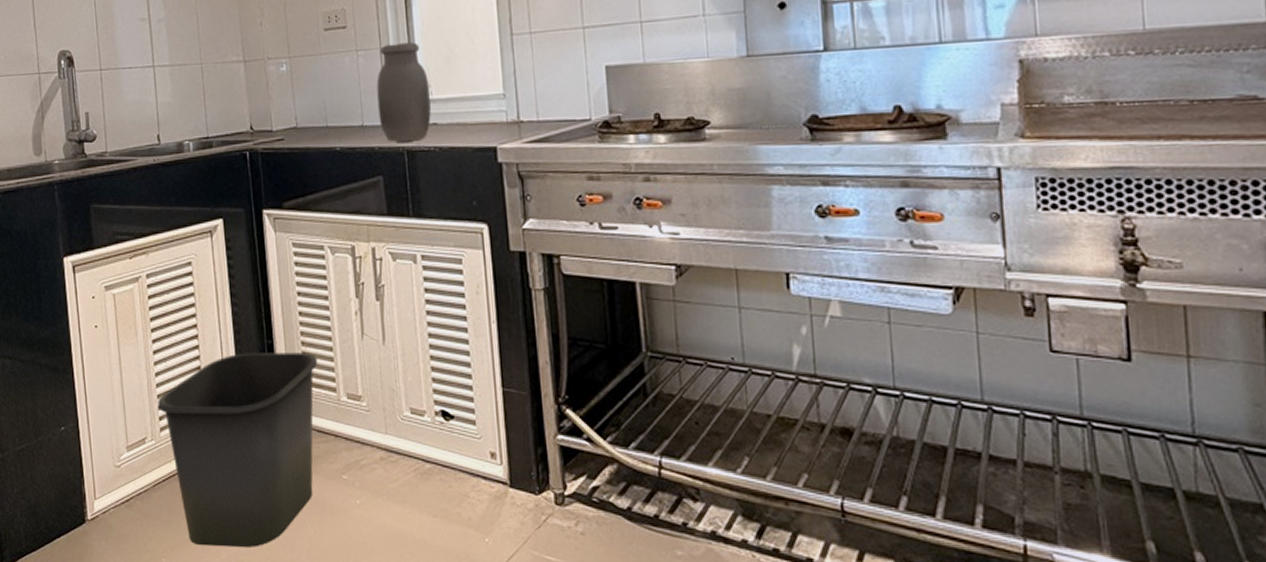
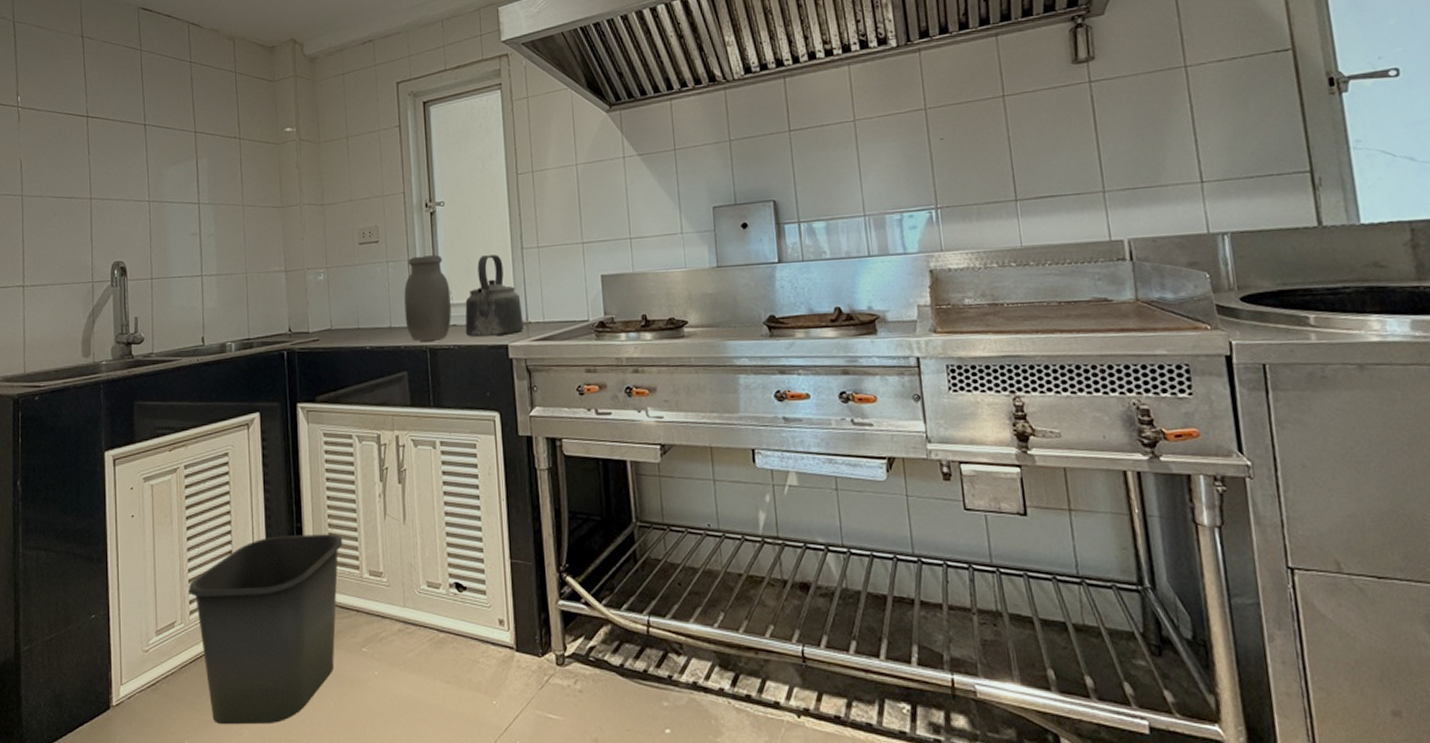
kettle: none [446,42,515,139] -> present [465,254,524,338]

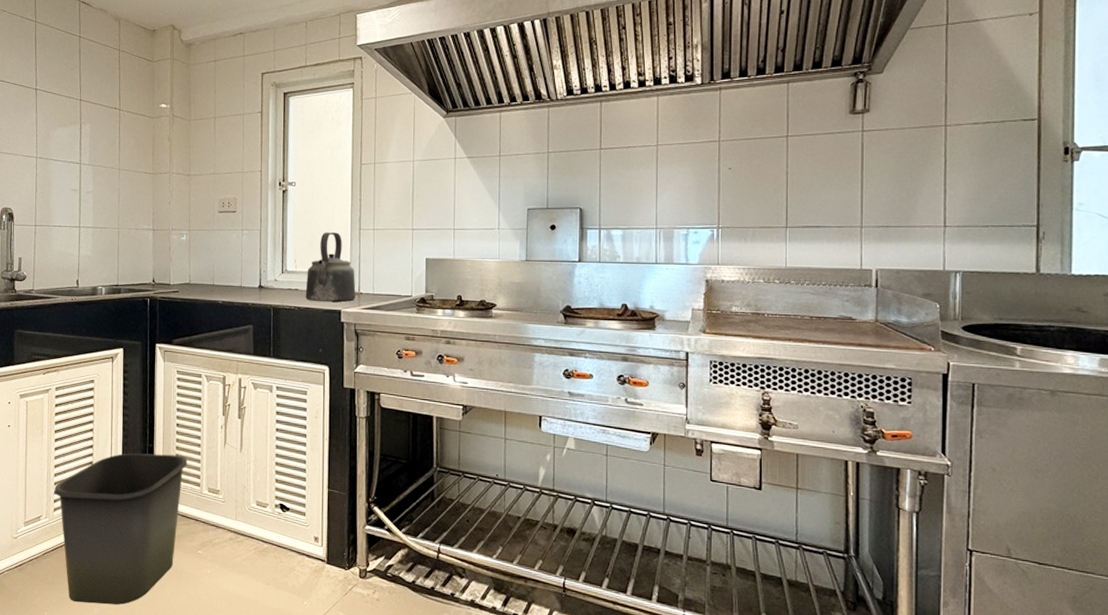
jar: present [404,255,452,342] -> none [254,227,295,301]

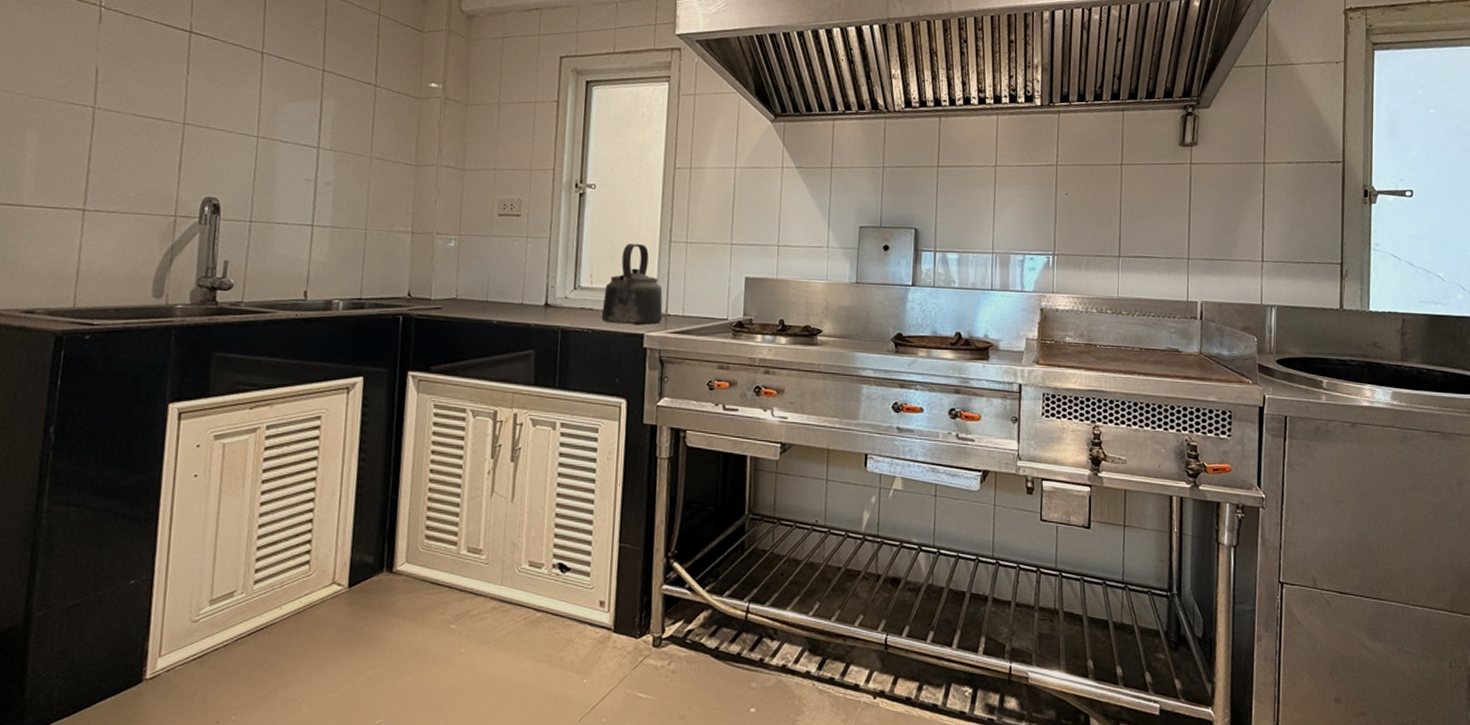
waste bin: present [54,453,188,605] -> none [256,506,443,699]

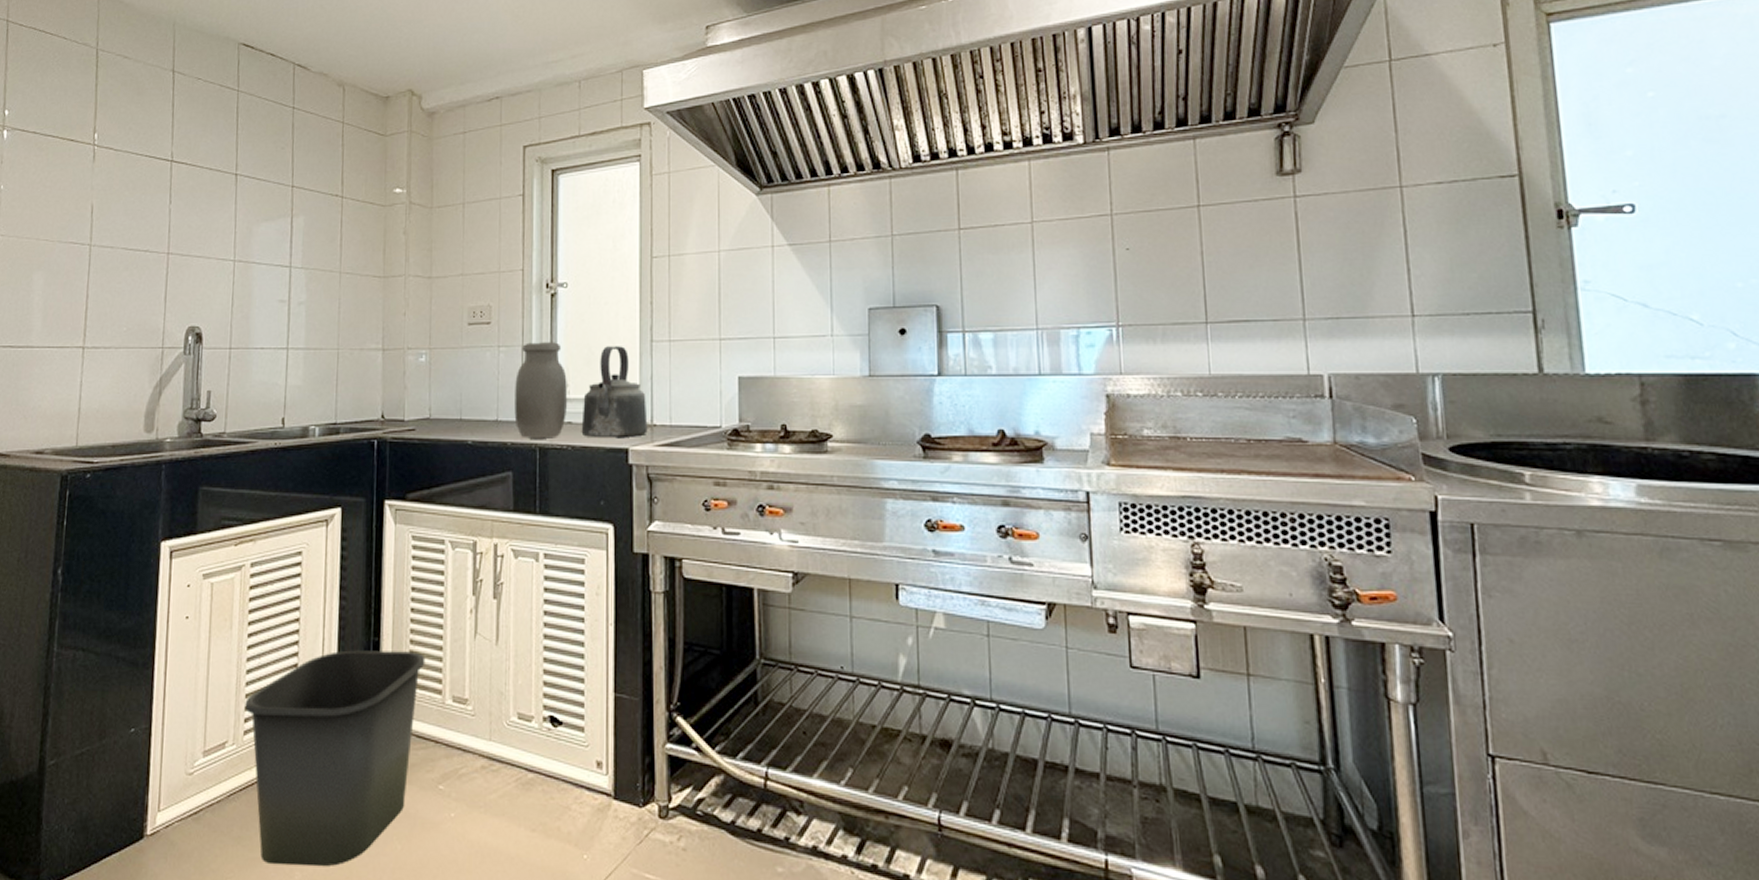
waste bin: none [256,506,443,699] -> present [245,650,426,866]
jar: none [539,235,591,322] -> present [514,342,568,439]

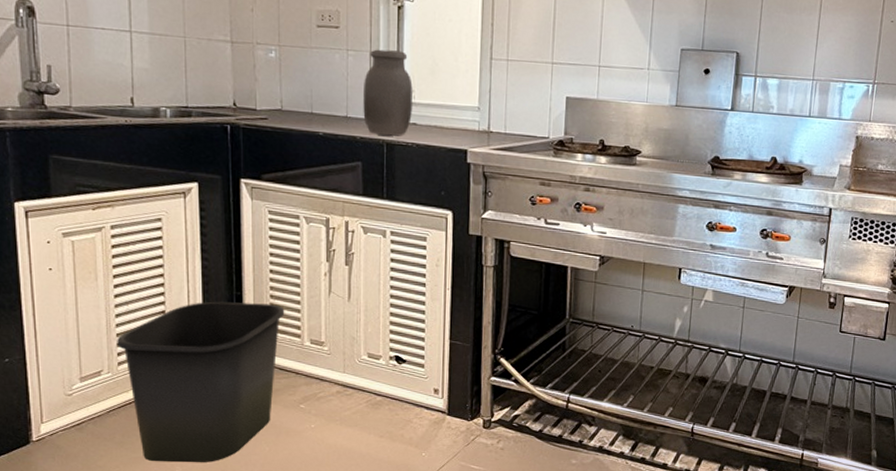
kettle: present [581,346,648,439] -> none [425,59,485,141]

